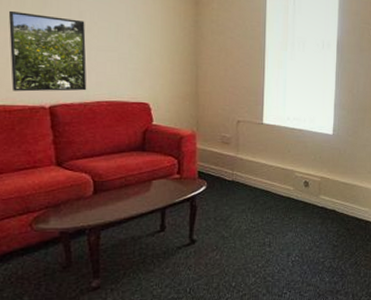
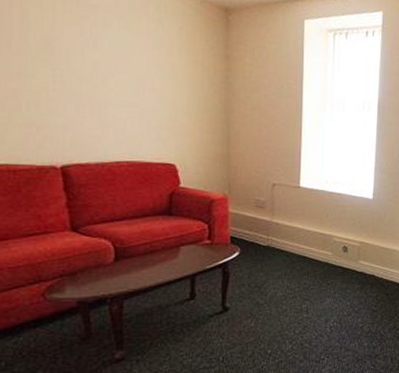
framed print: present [8,10,87,92] -> none [8,58,105,150]

